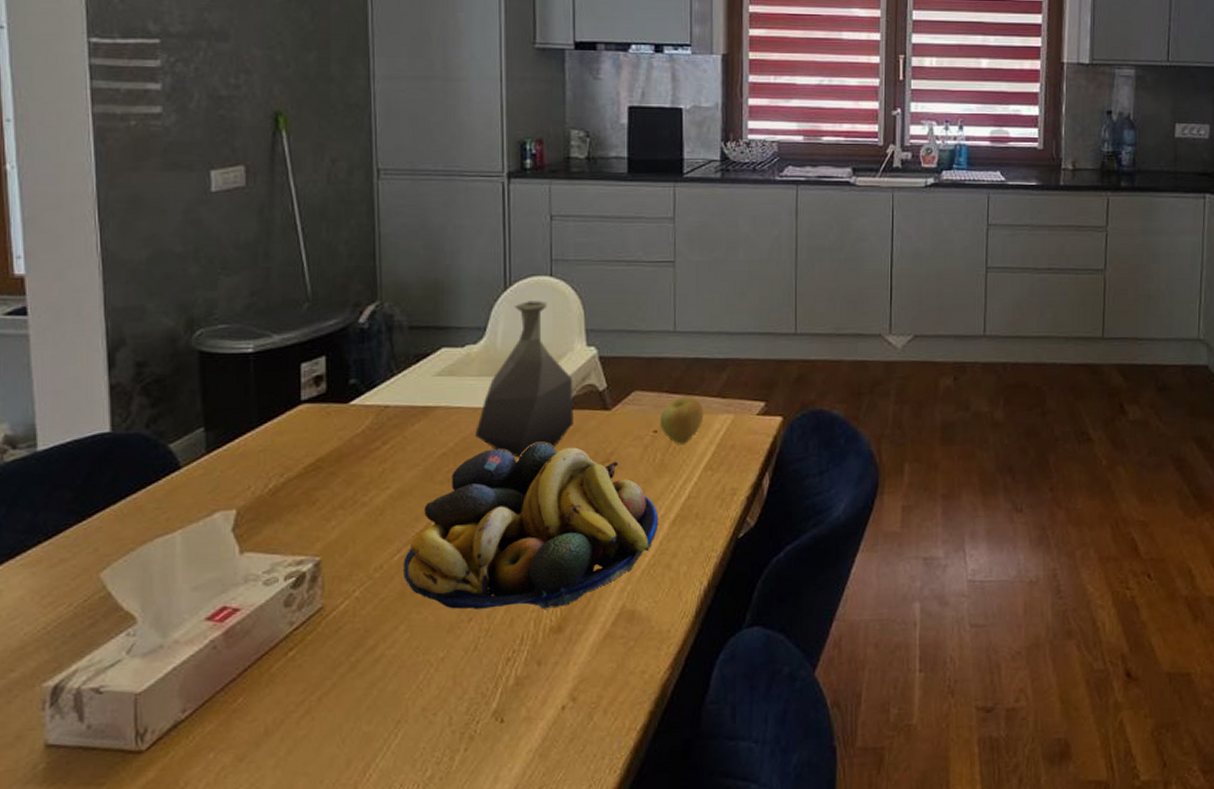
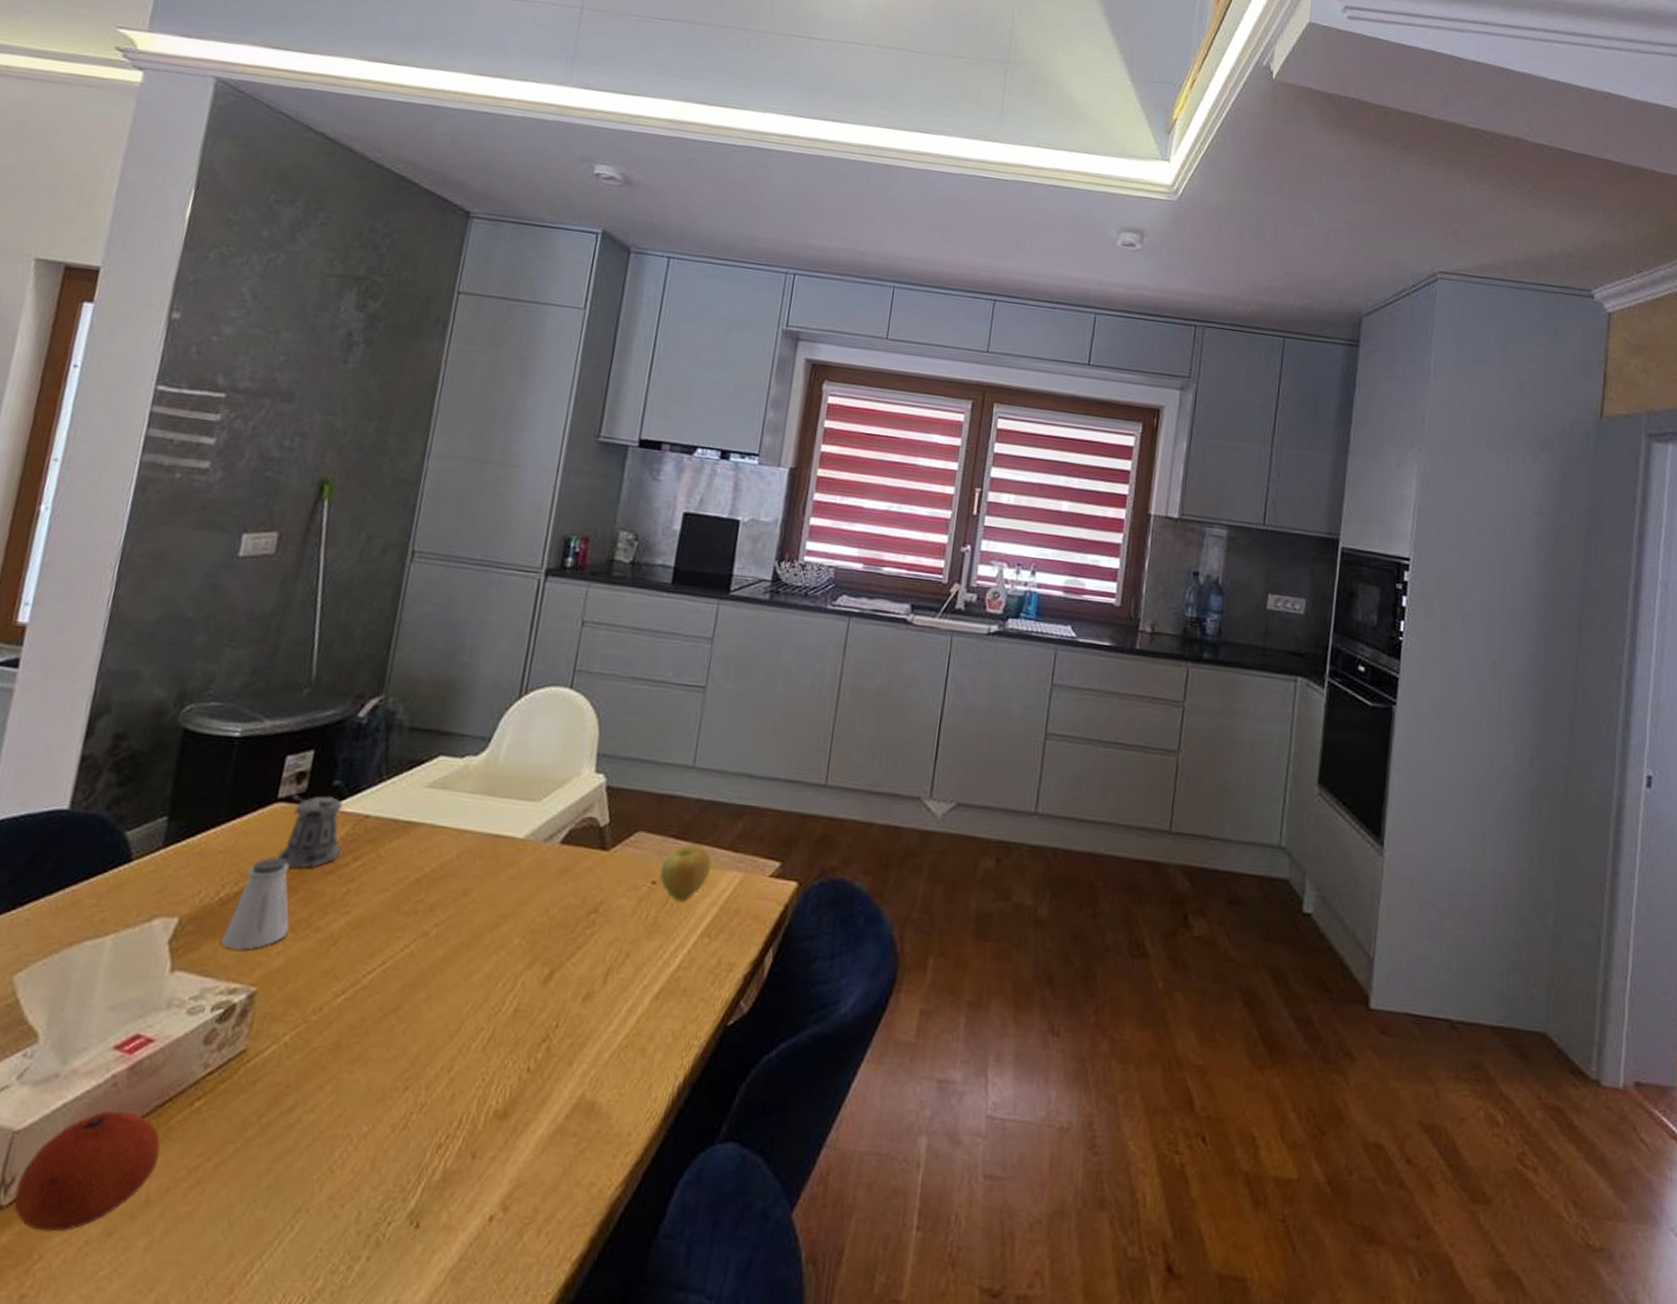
fruit: none [150,666,267,765] -> present [13,1110,161,1233]
saltshaker: none [278,450,338,529] -> present [219,858,290,950]
pepper shaker: none [312,393,370,457] -> present [276,795,343,868]
fruit bowl: present [403,443,659,609] -> none [343,880,641,1087]
vase: present [475,301,575,458] -> none [455,713,574,895]

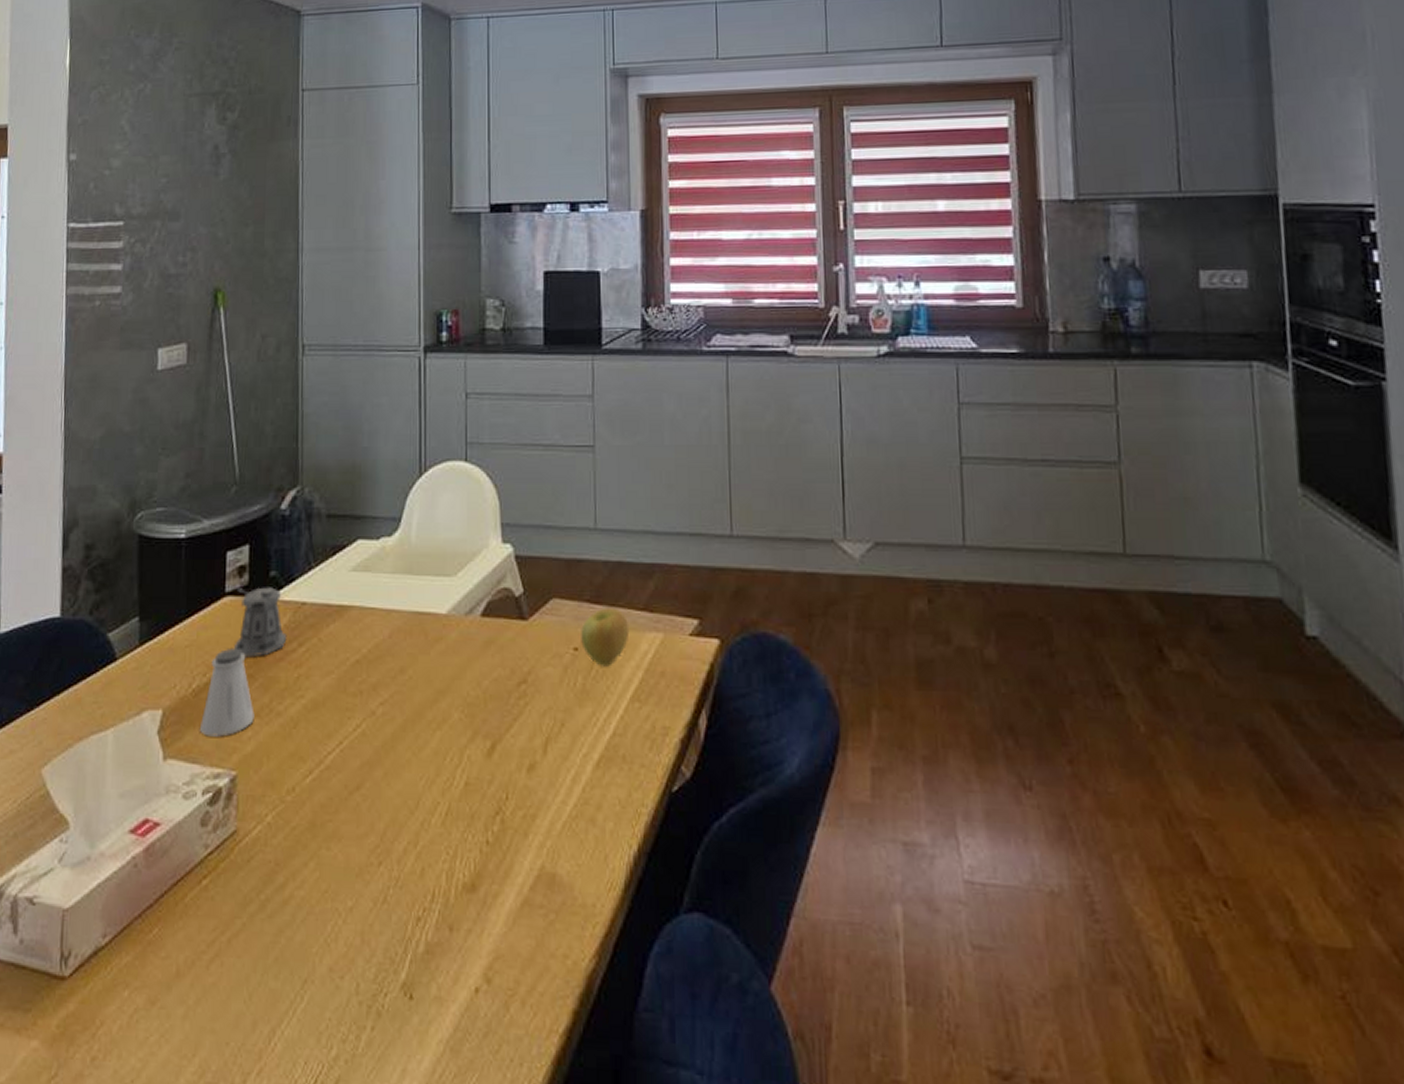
fruit: present [13,1110,161,1233] -> none [73,889,181,1001]

